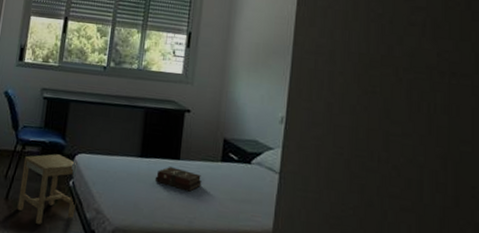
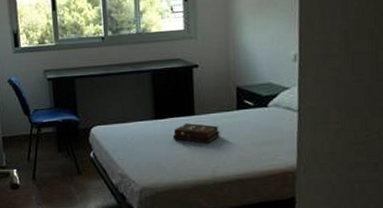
stool: present [17,154,77,224] -> none [42,130,101,196]

